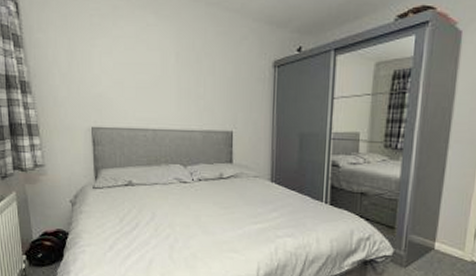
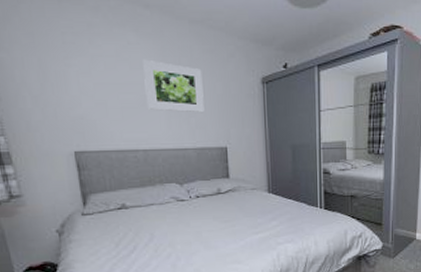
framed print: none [159,40,214,96] -> present [143,59,205,113]

